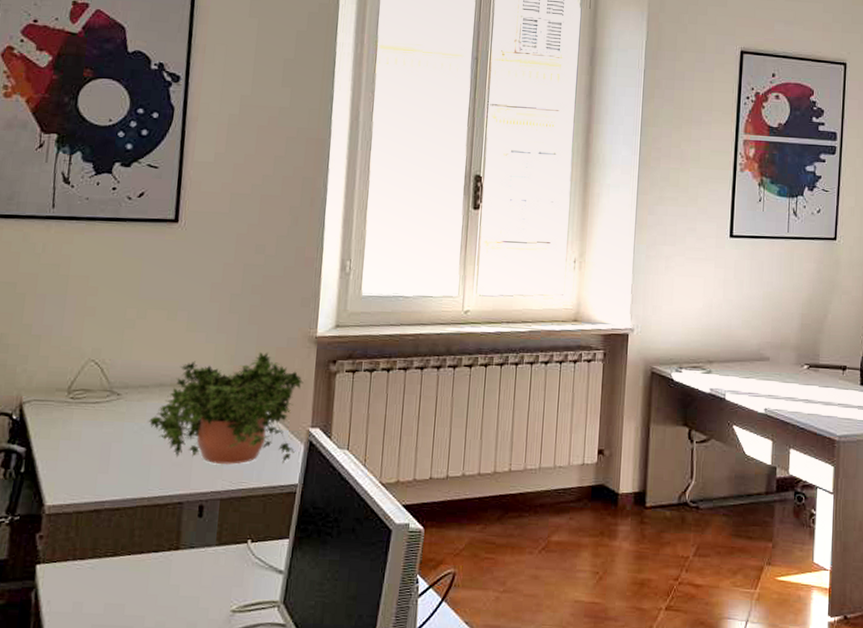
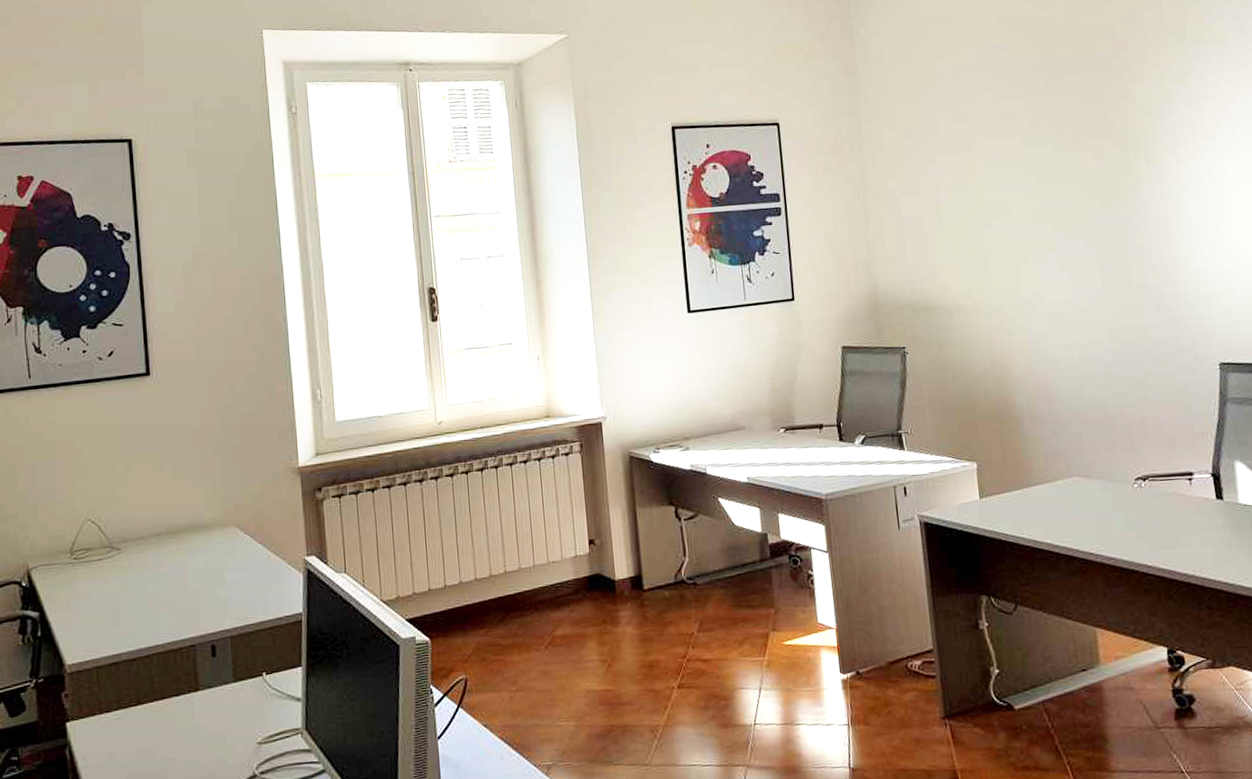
potted plant: present [148,351,304,465] -> none [150,488,295,604]

